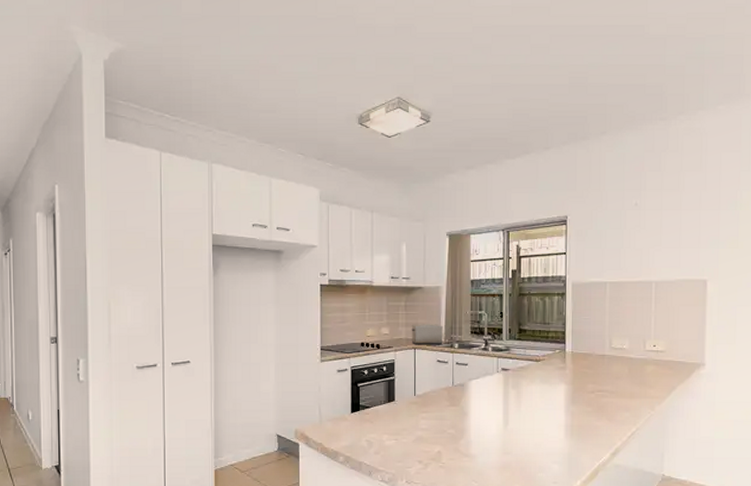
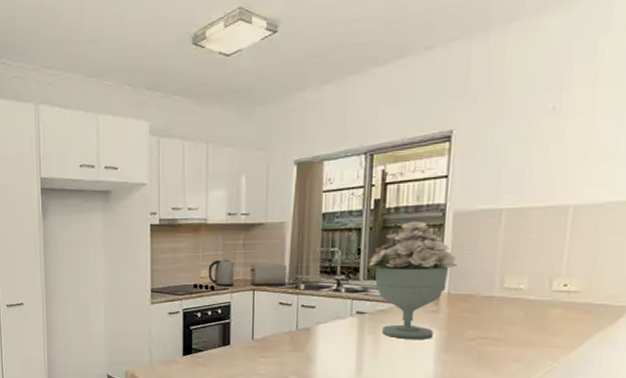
kettle: none [374,319,398,345] -> present [208,259,235,287]
bouquet: none [505,289,578,393] -> present [363,221,458,339]

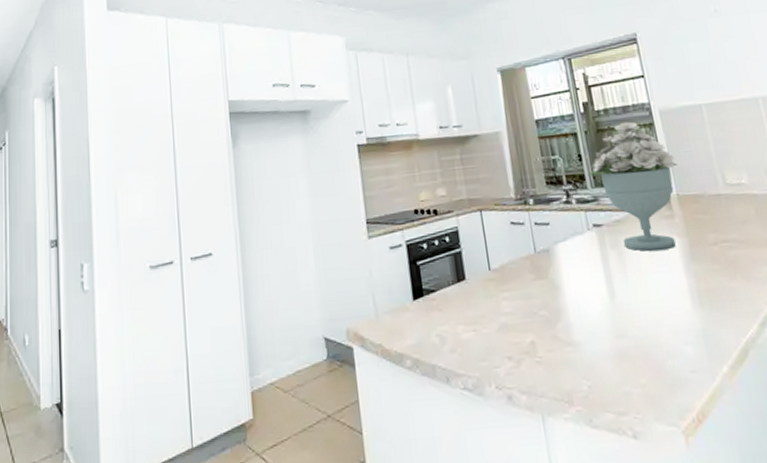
kettle: present [208,259,235,287] -> none [427,177,458,210]
toaster: present [249,263,287,287] -> none [472,177,514,206]

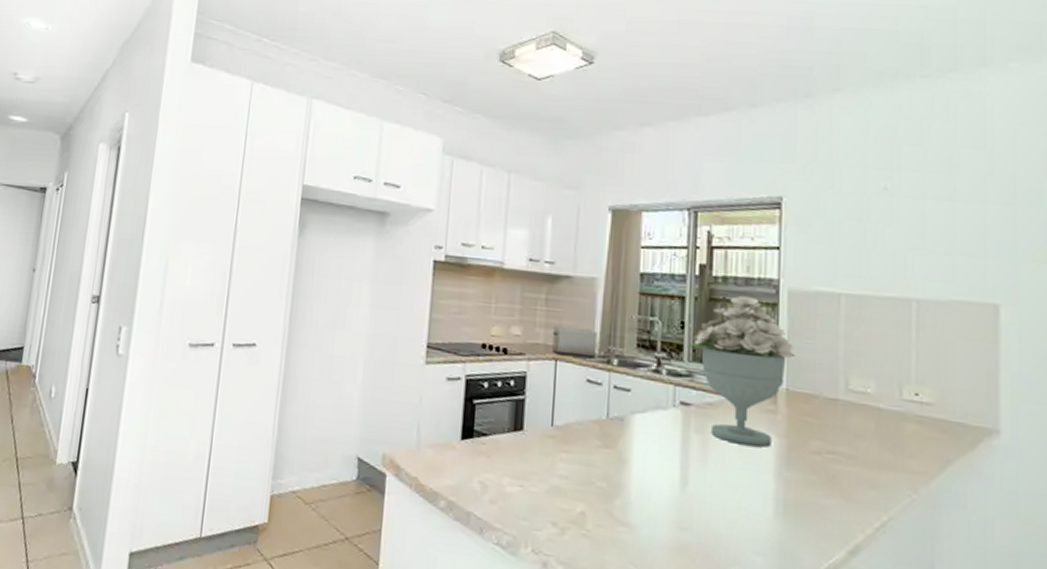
toaster: none [472,177,514,206] -> present [551,325,598,359]

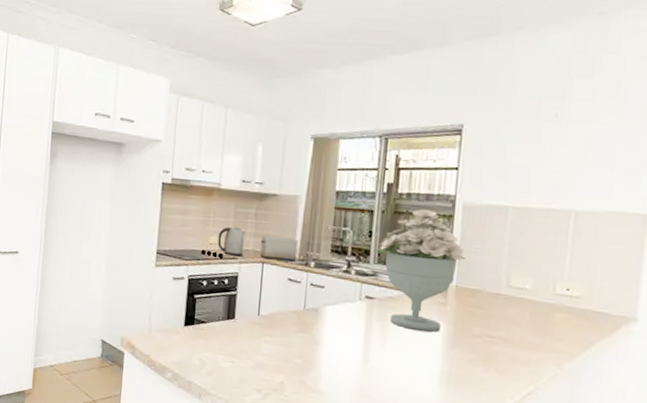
kettle: none [501,315,535,352] -> present [217,227,246,257]

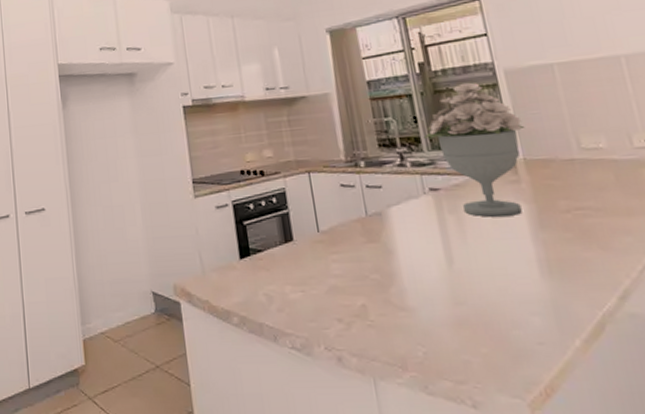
kettle: present [217,227,246,257] -> none [253,138,285,171]
toaster: present [259,235,298,262] -> none [299,139,344,168]

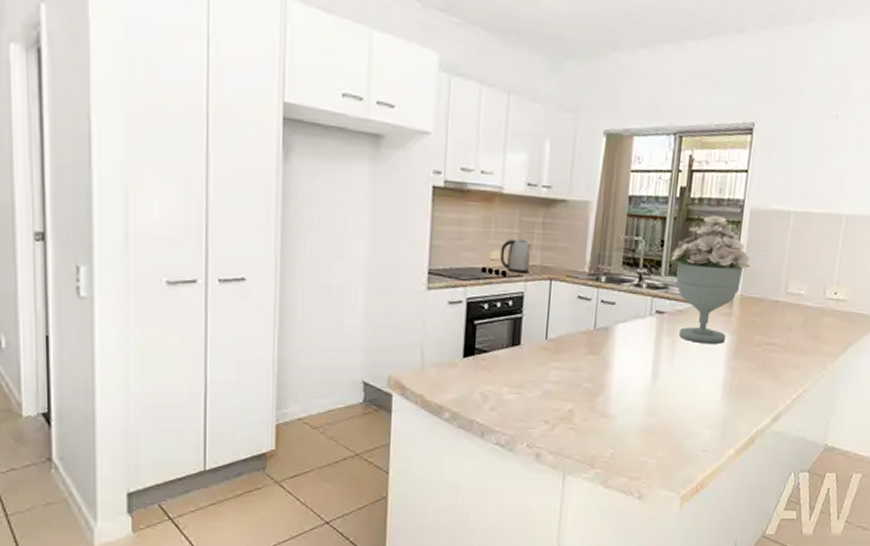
kettle: none [253,138,285,171] -> present [500,239,532,274]

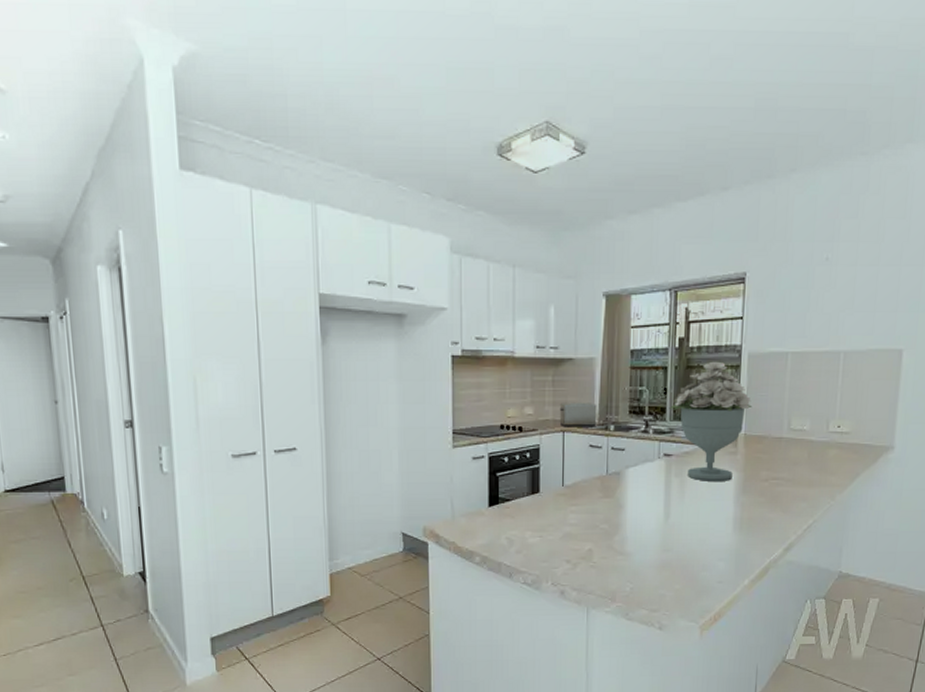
kettle: present [500,239,532,274] -> none [516,397,544,428]
toaster: none [547,247,589,277] -> present [559,402,597,427]

